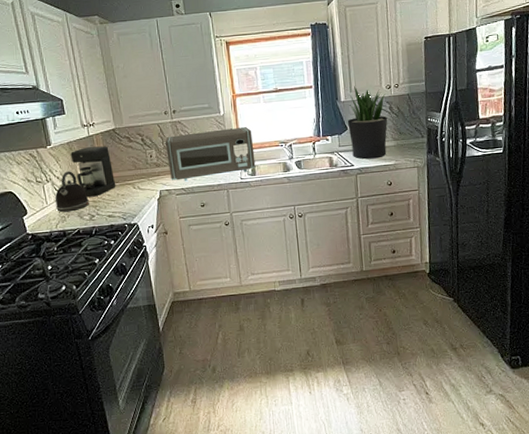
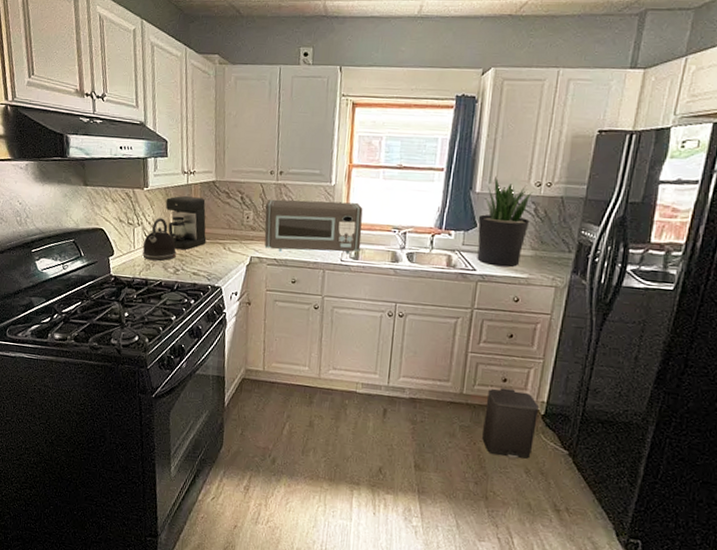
pedal bin: none [383,257,426,316] -> present [482,388,540,459]

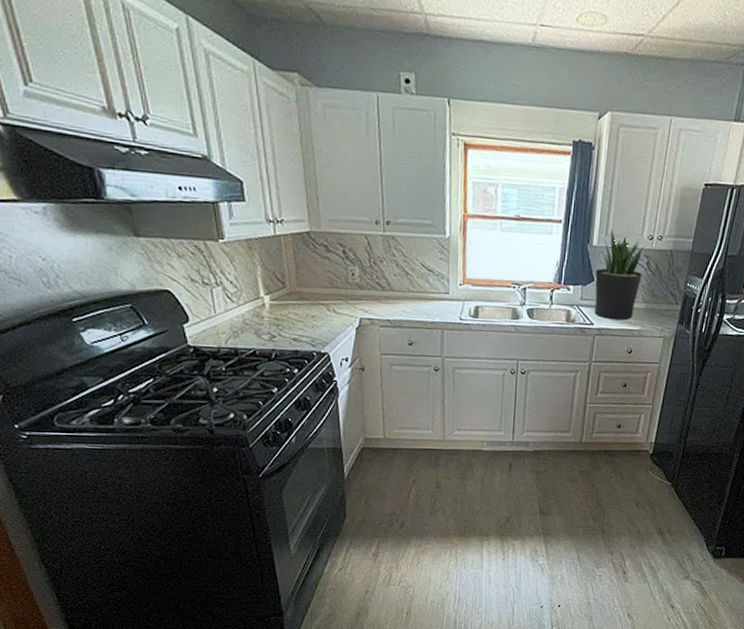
kettle: present [142,218,176,261] -> none [227,276,270,327]
coffee maker: present [166,196,207,250] -> none [249,249,306,313]
microwave: present [264,199,363,254] -> none [373,253,481,312]
pedal bin: present [482,388,540,459] -> none [599,433,649,494]

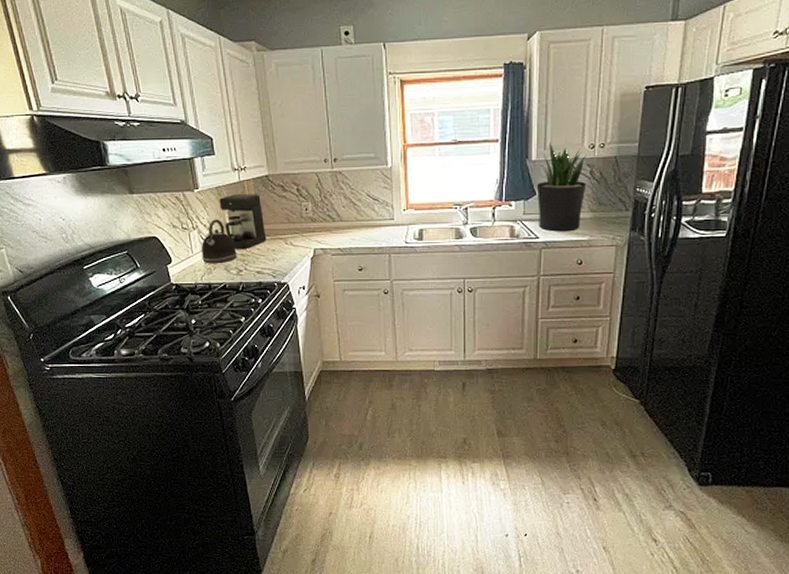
kettle: none [227,276,270,327] -> present [202,219,237,264]
coffee maker: none [249,249,306,313] -> present [219,194,267,249]

